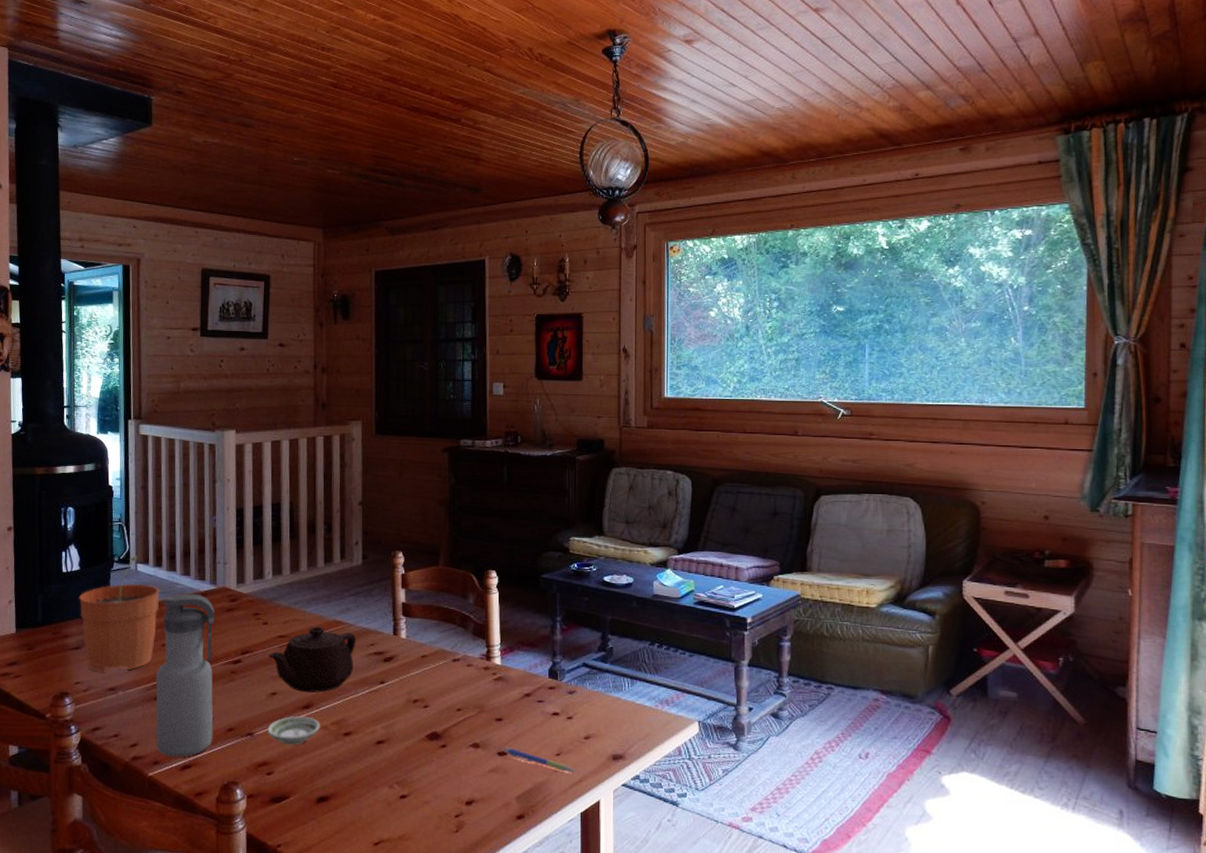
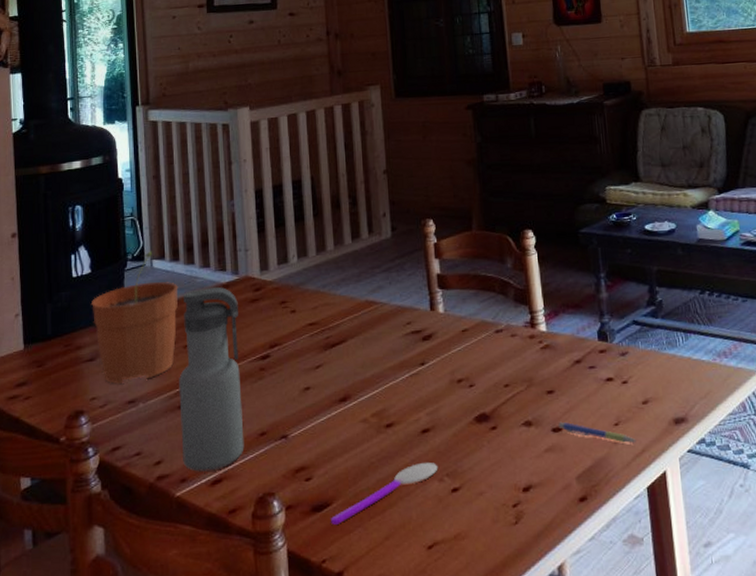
saucer: present [267,716,320,745] -> none [302,410,360,445]
teapot: present [268,626,356,693] -> none [298,309,391,383]
spoon: none [288,769,389,815] -> present [331,461,438,525]

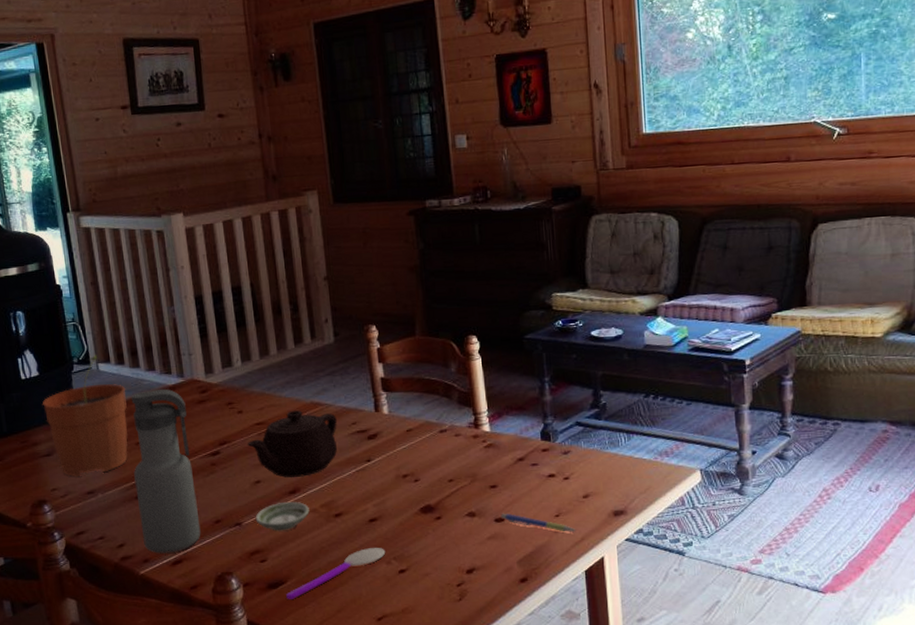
teapot: none [298,309,391,383] -> present [247,410,337,477]
saucer: none [302,410,360,445] -> present [255,501,310,532]

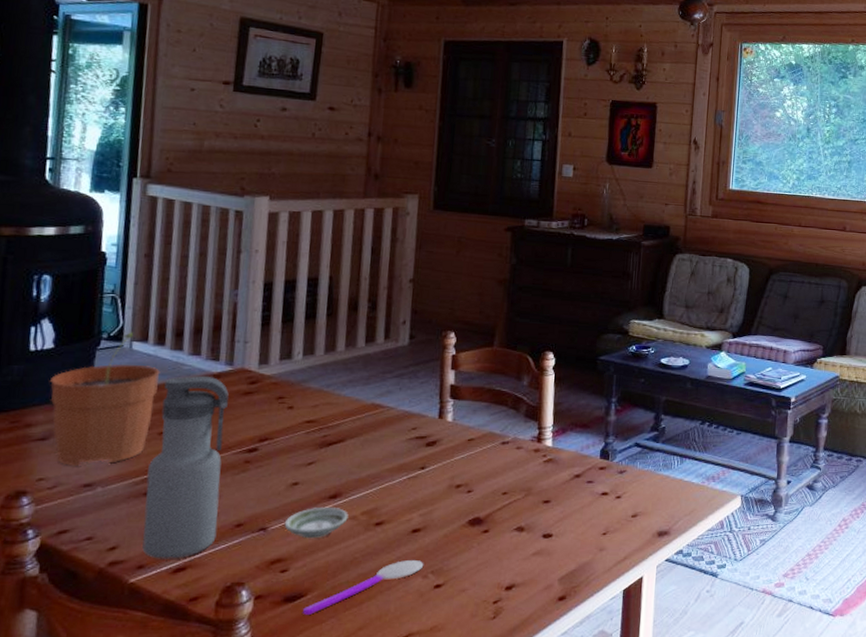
teapot: present [247,410,337,477] -> none [291,410,397,481]
pen: present [500,513,576,532] -> none [549,529,620,551]

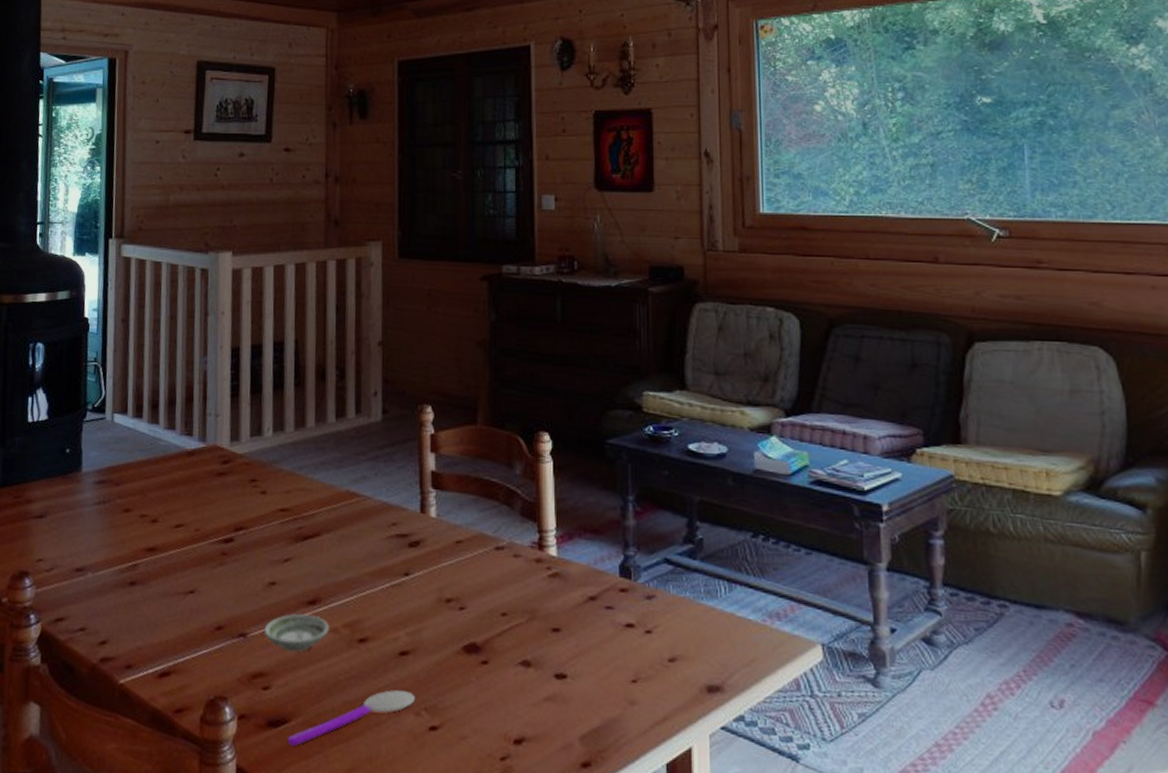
plant pot: present [49,332,161,467] -> none [44,403,140,549]
water bottle: present [142,375,229,559] -> none [130,452,203,661]

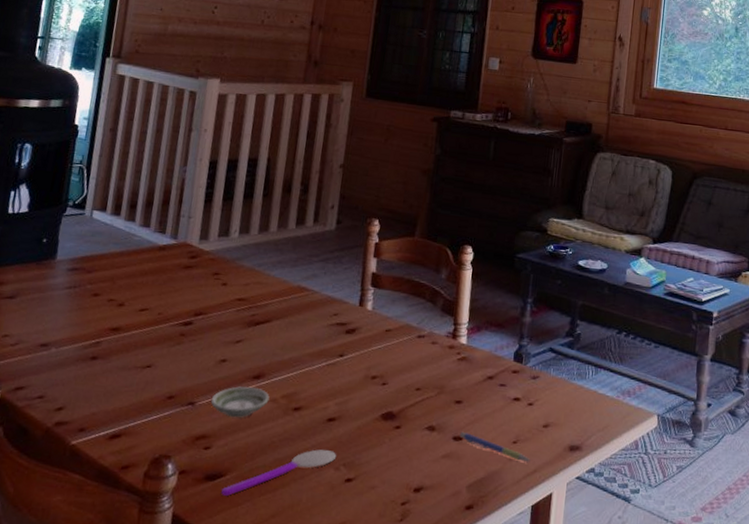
pen: none [562,667,657,707] -> present [459,431,530,462]

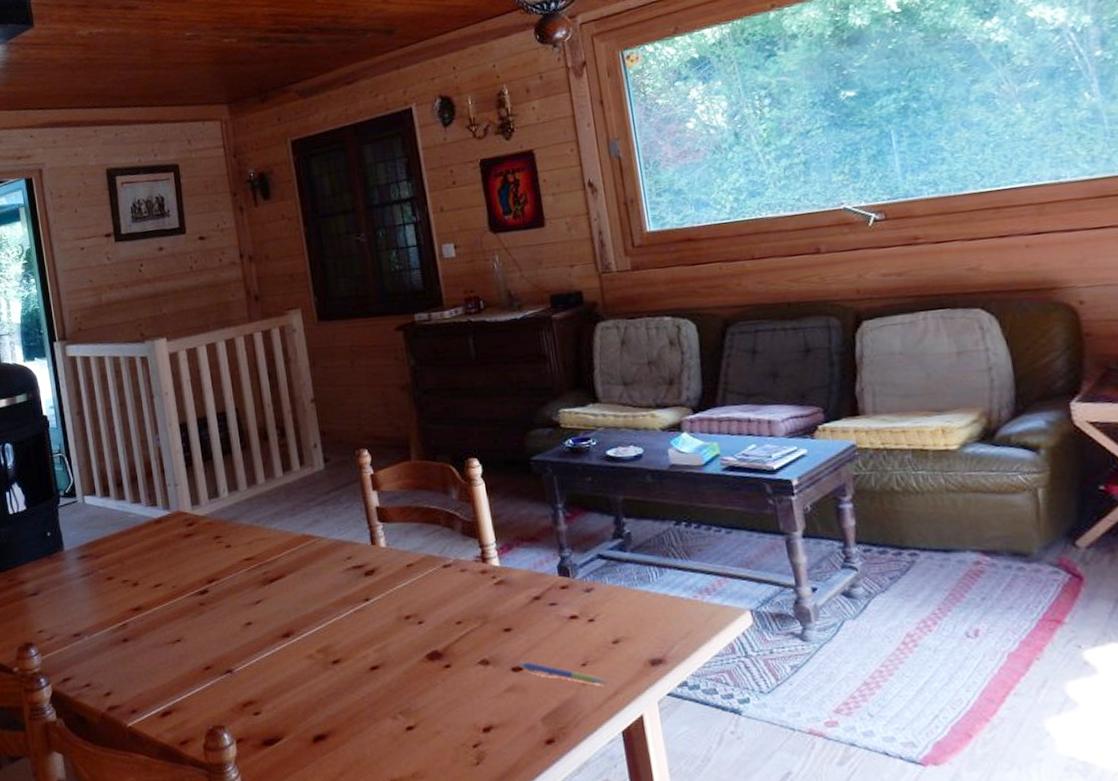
saucer: present [210,386,270,418] -> none [247,645,305,680]
spoon: present [221,449,337,496] -> none [283,699,391,759]

